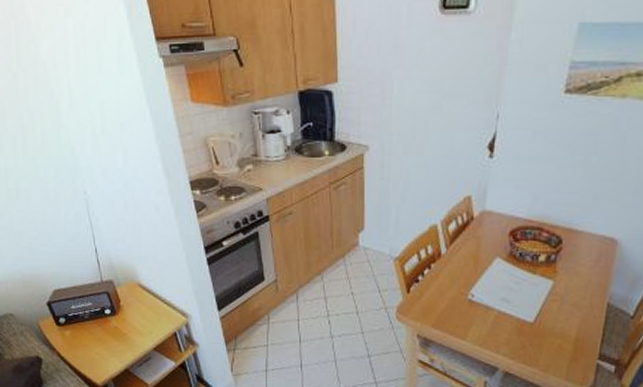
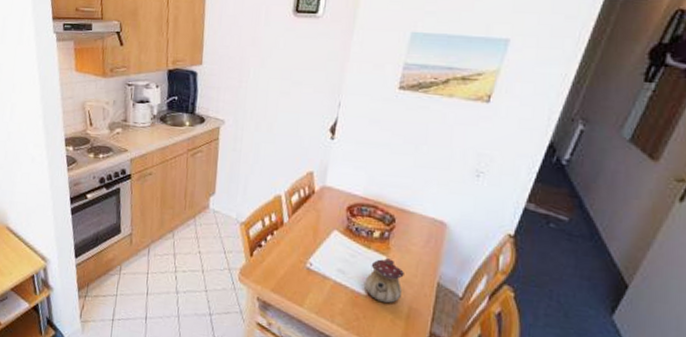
teapot: none [531,283,572,329] -> present [365,258,404,304]

